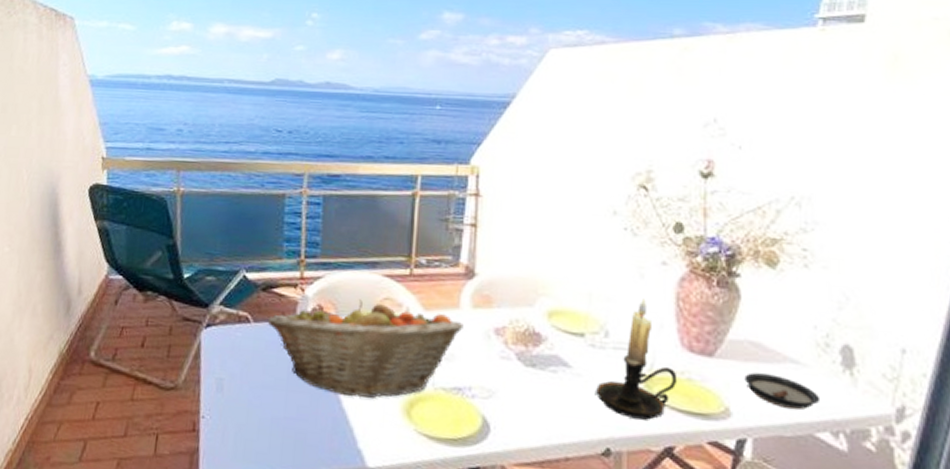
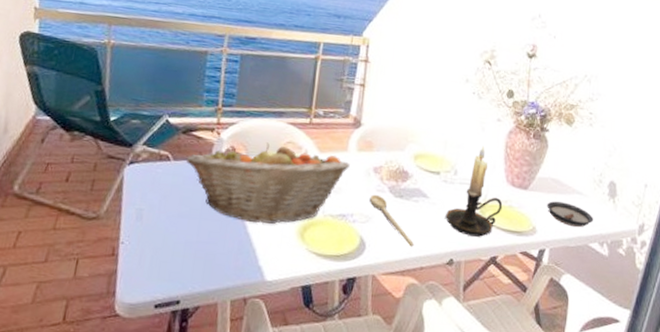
spoon: none [493,362,554,431] -> present [370,194,414,247]

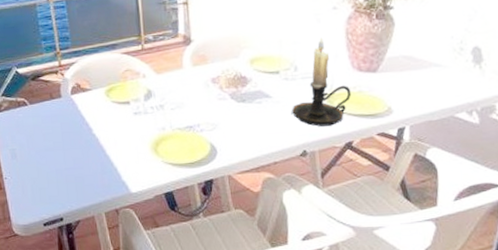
fruit basket: present [185,142,350,224] -> none [40,74,188,146]
spoon: present [370,194,414,247] -> none [213,103,264,145]
saucer: present [547,201,594,228] -> none [401,77,458,101]

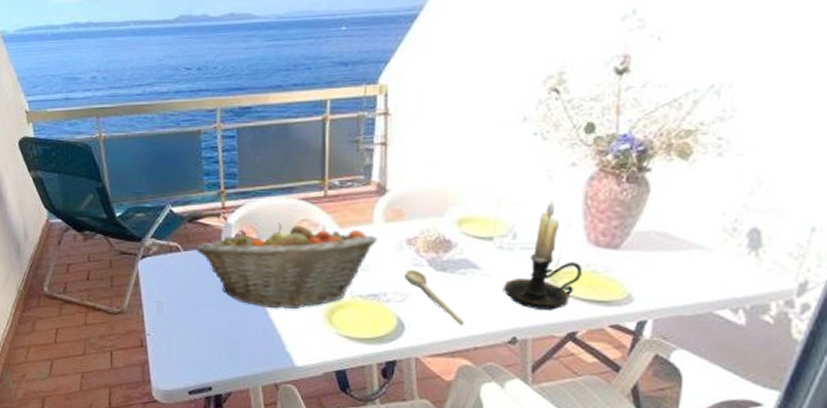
fruit basket: none [40,74,188,146] -> present [196,223,377,308]
spoon: none [213,103,264,145] -> present [406,269,464,325]

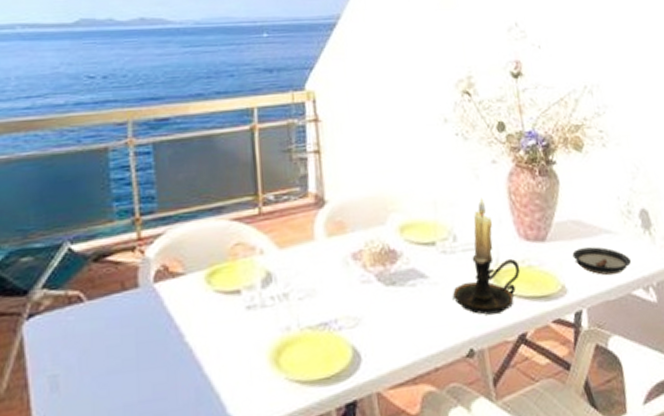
fruit basket: present [196,223,377,308] -> none [104,249,321,360]
spoon: present [406,269,464,325] -> none [355,287,421,345]
saucer: none [648,261,724,292] -> present [572,246,632,276]

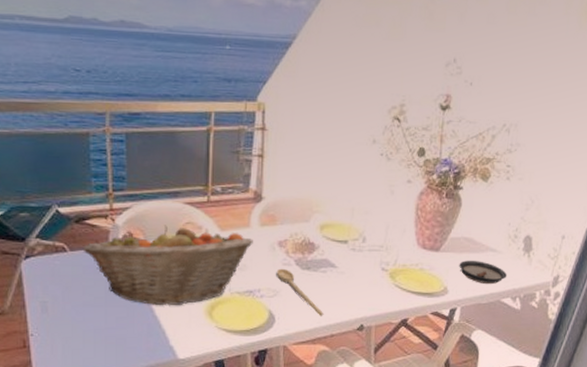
fruit basket: none [104,249,321,360] -> present [82,225,253,305]
spoon: none [355,287,421,345] -> present [277,268,323,316]
candle holder: present [453,198,521,315] -> none [355,210,413,301]

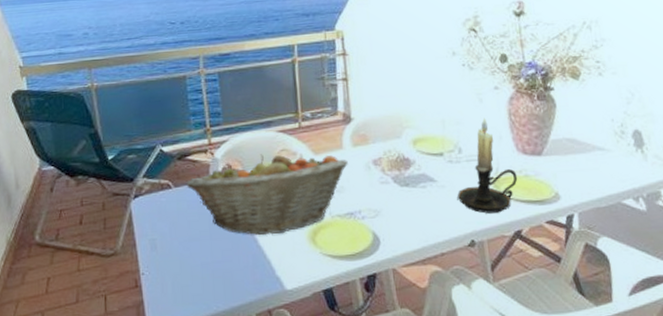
spoon: present [277,268,323,316] -> none [375,187,430,234]
candle holder: none [355,210,413,301] -> present [458,118,518,214]
saucer: present [459,261,508,285] -> none [566,161,623,186]

